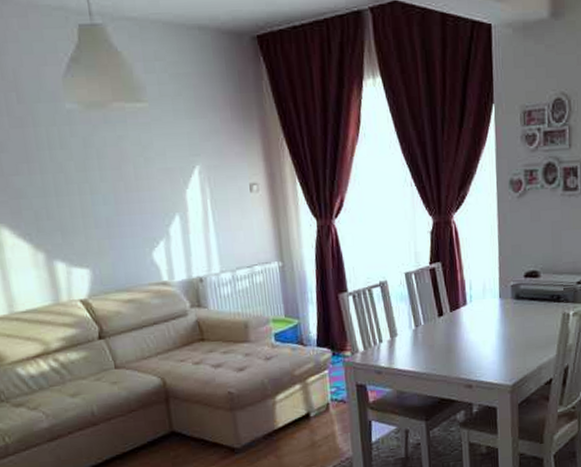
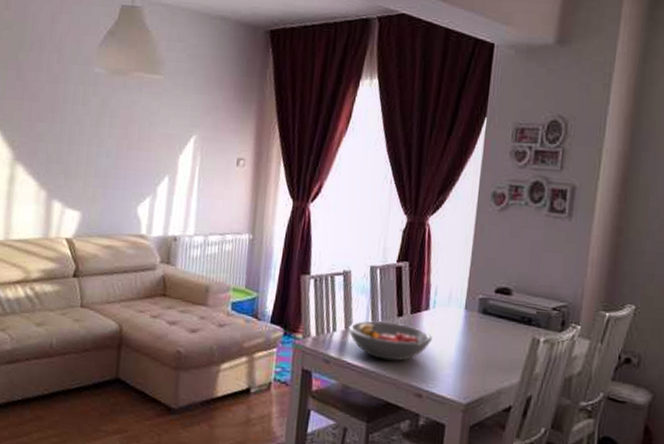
fruit bowl: none [394,323,473,360] -> present [348,320,432,361]

